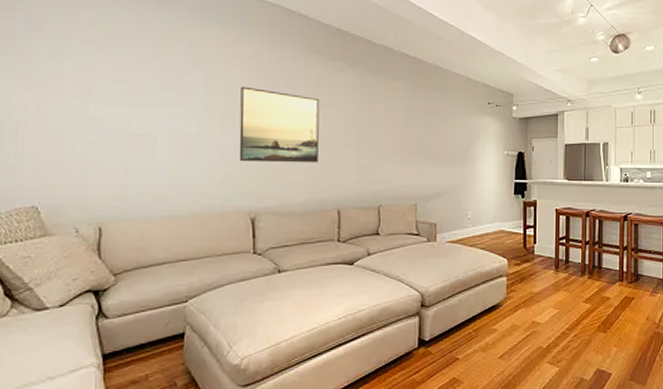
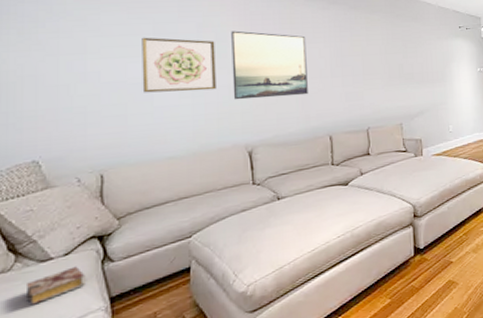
book: none [20,319,79,353] -> present [25,266,85,306]
wall art: none [145,85,223,149] -> present [142,37,216,93]

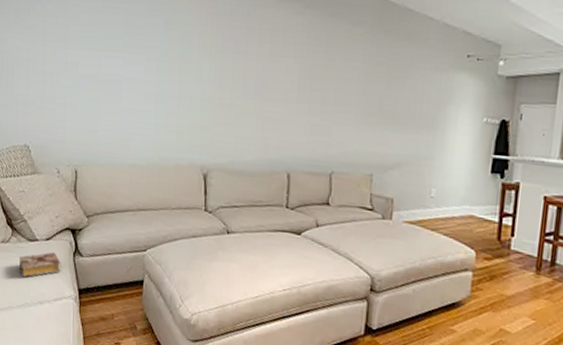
wall art: present [142,37,216,93] -> none [112,29,181,99]
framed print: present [231,30,308,100] -> none [193,31,274,120]

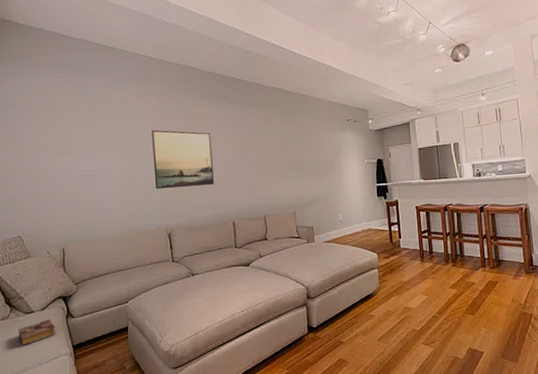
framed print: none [193,31,274,120] -> present [152,130,214,190]

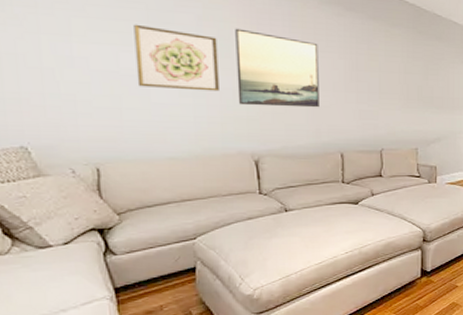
book: present [18,319,56,346] -> none [25,256,88,288]
wall art: none [86,137,142,184] -> present [133,24,219,92]

